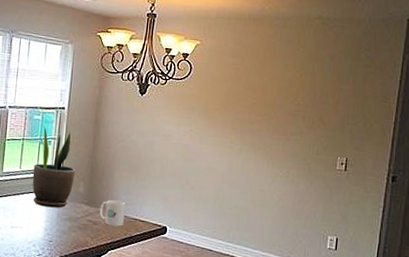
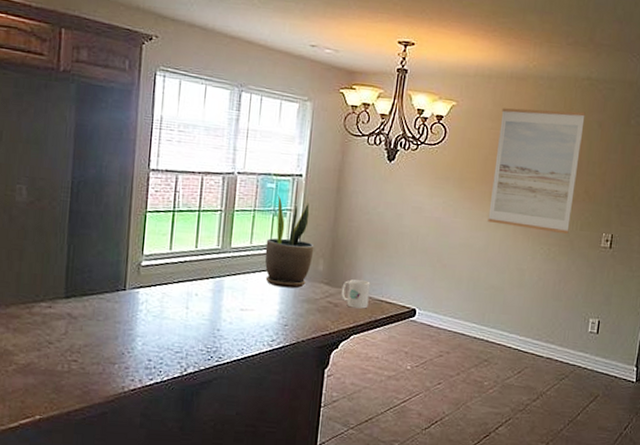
wall art: none [231,45,318,158] -> present [488,108,586,234]

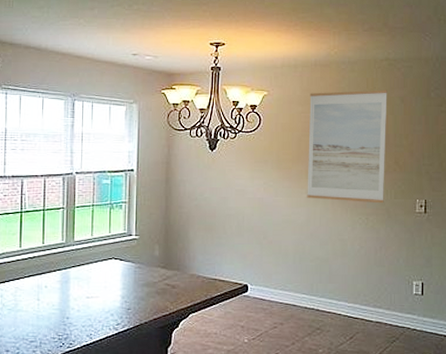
potted plant: present [264,194,314,289] -> none [105,189,149,274]
mug: present [341,279,371,309] -> none [177,261,204,288]

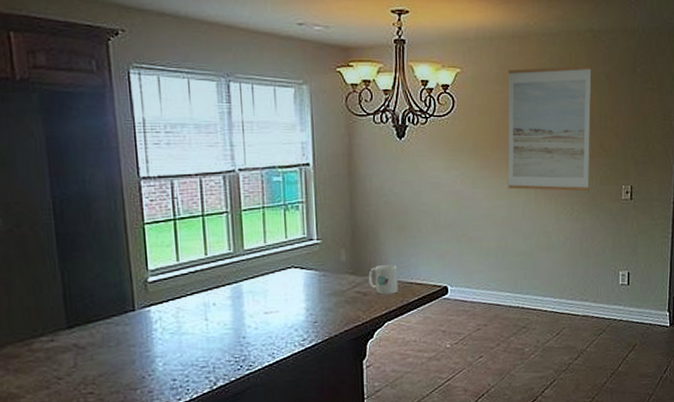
mug: none [177,261,204,288] -> present [368,264,398,295]

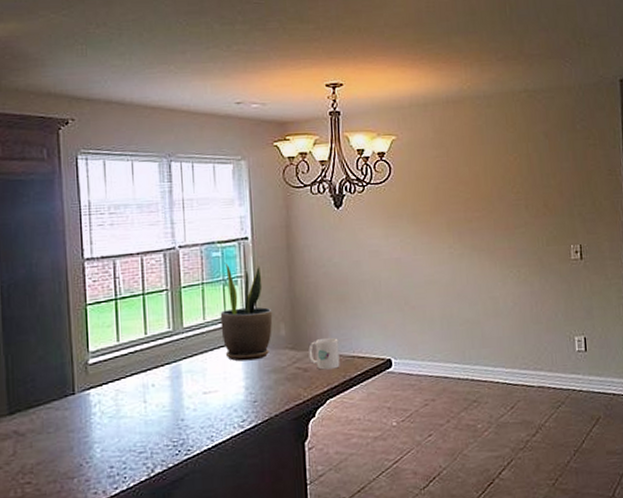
potted plant: none [281,188,334,284] -> present [220,263,273,362]
wall art: present [507,65,592,191] -> none [443,125,536,254]

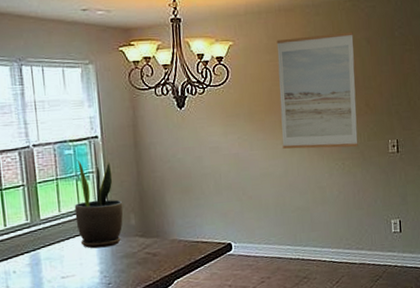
mug: present [308,337,340,370] -> none [157,225,186,254]
wall art: none [443,125,536,254] -> present [276,31,358,149]

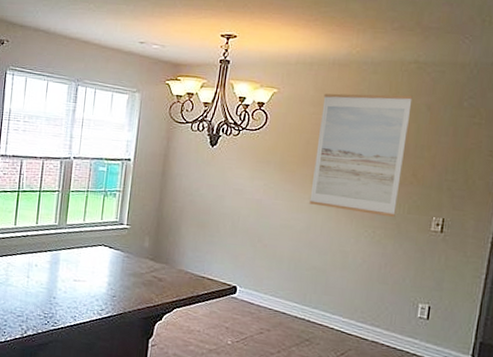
potted plant: present [74,160,124,249] -> none [96,177,141,263]

